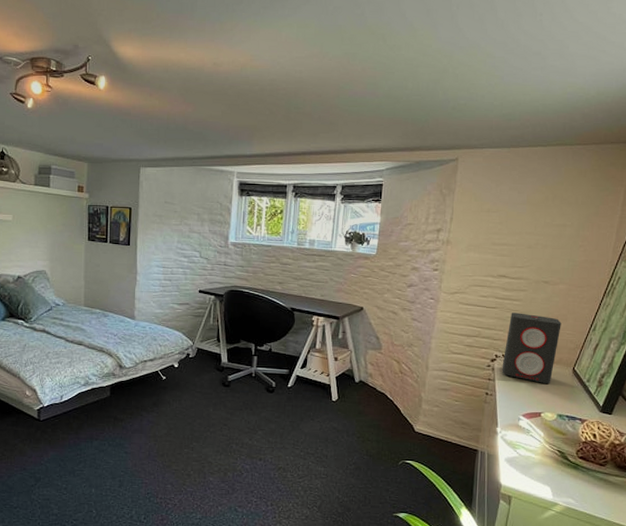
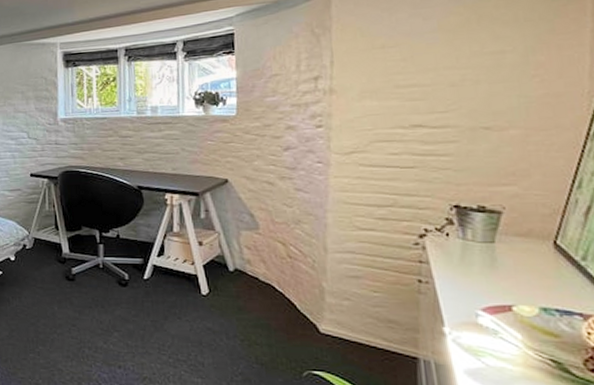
speaker: present [502,312,561,383] -> none [436,171,523,265]

